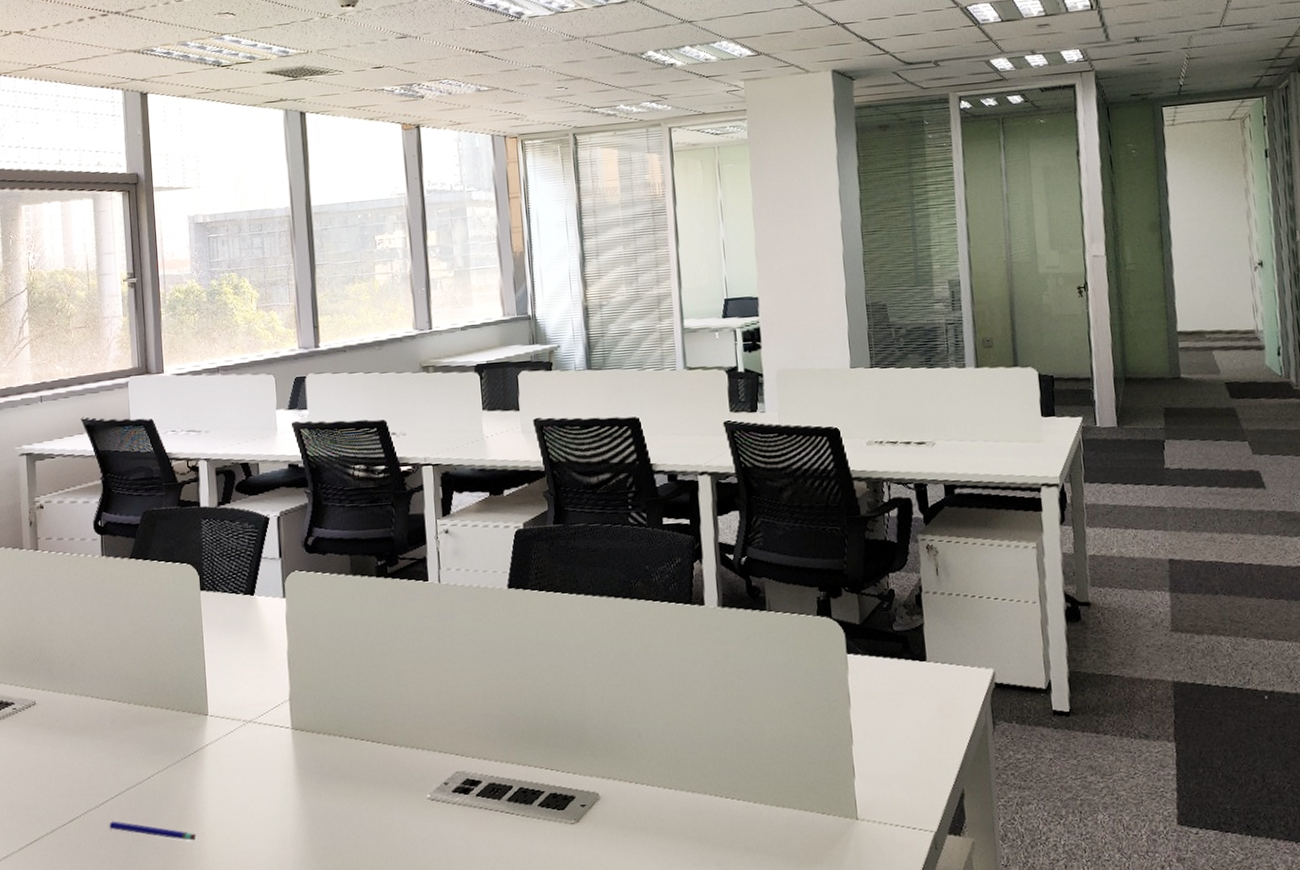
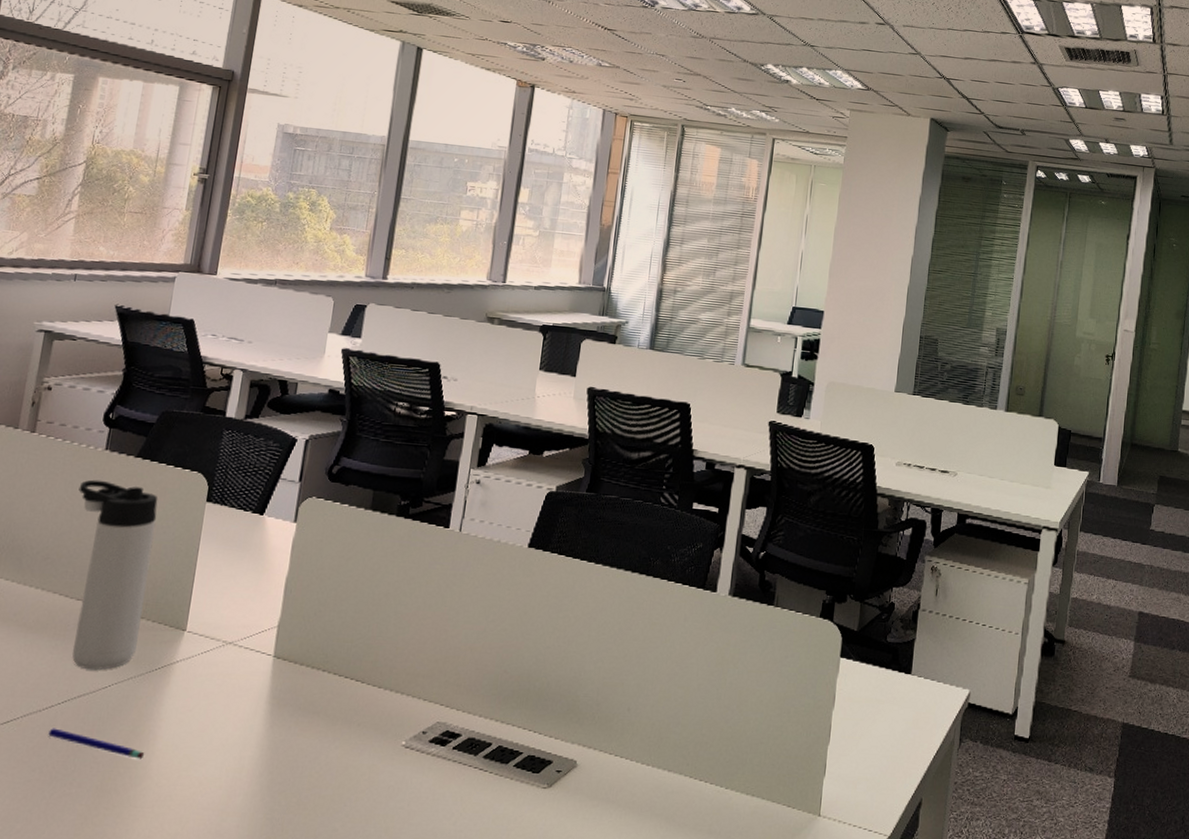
thermos bottle: none [86,585,168,763] -> present [72,479,158,670]

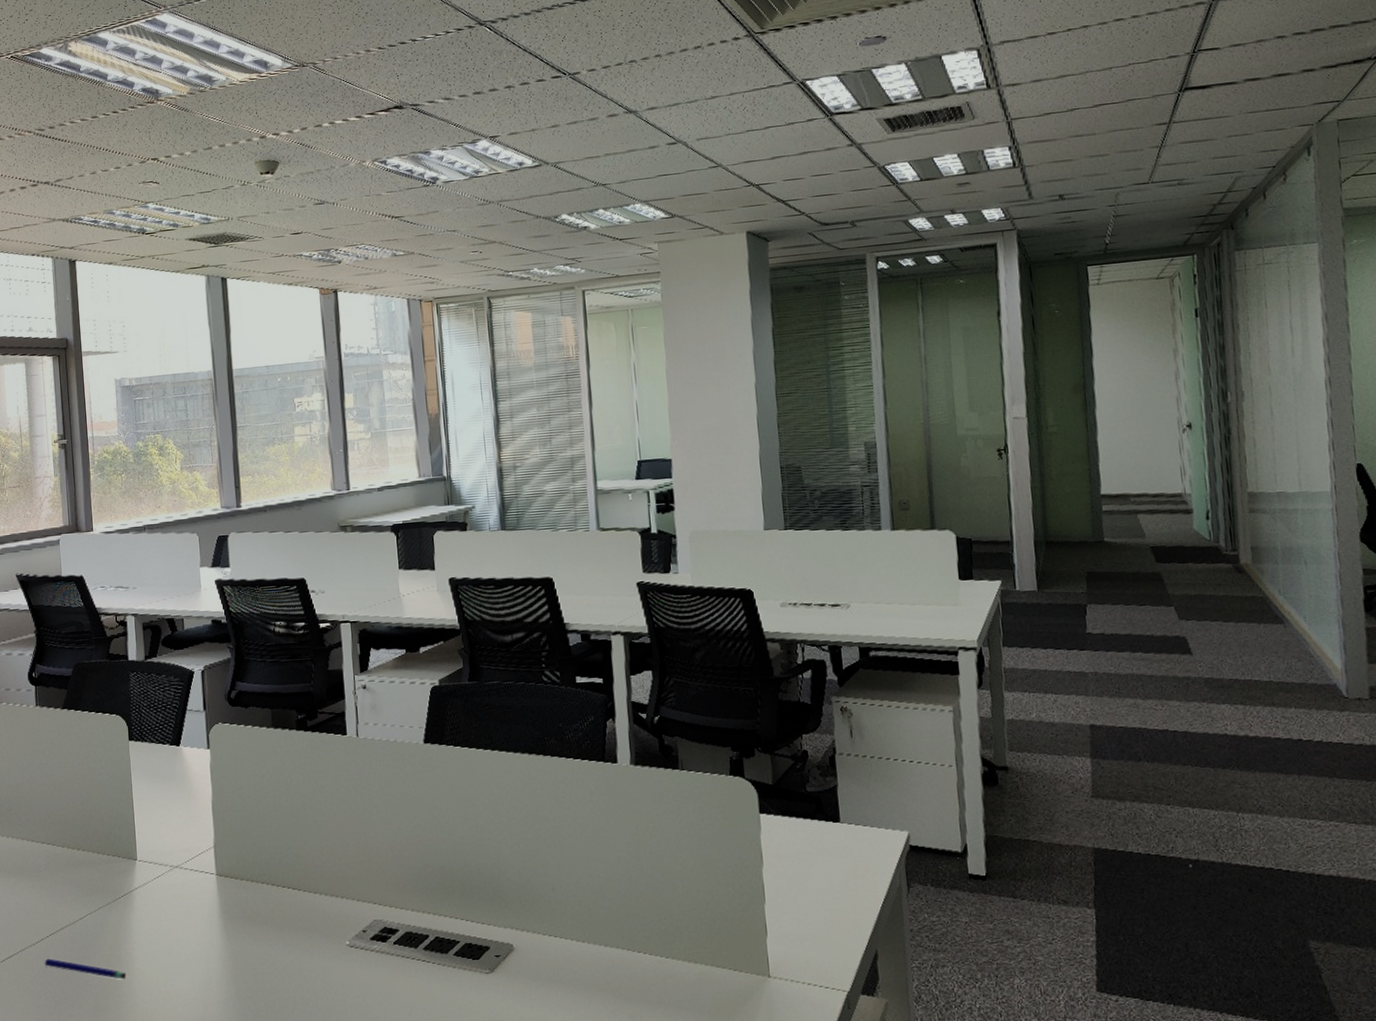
thermos bottle: present [72,479,158,670] -> none [22,734,100,904]

